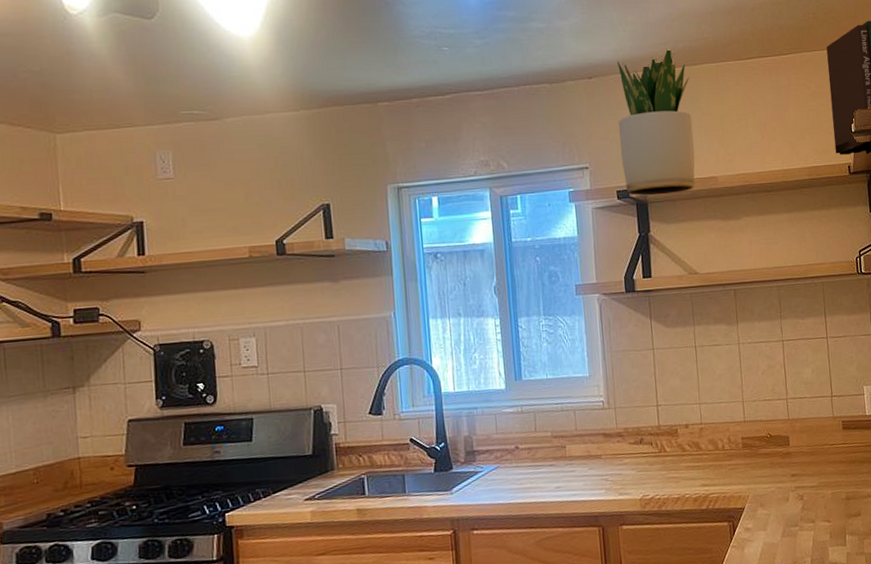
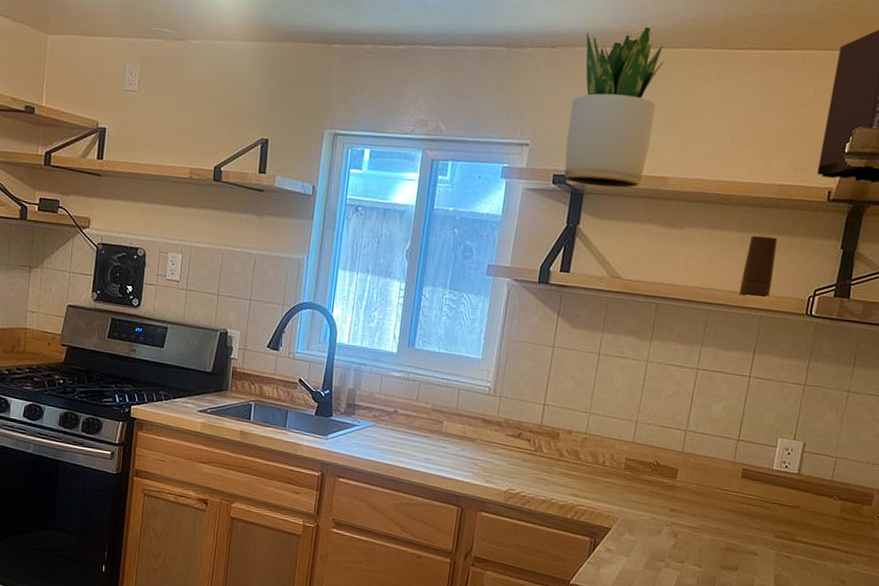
canister: none [797,212,825,268] -> present [739,235,778,297]

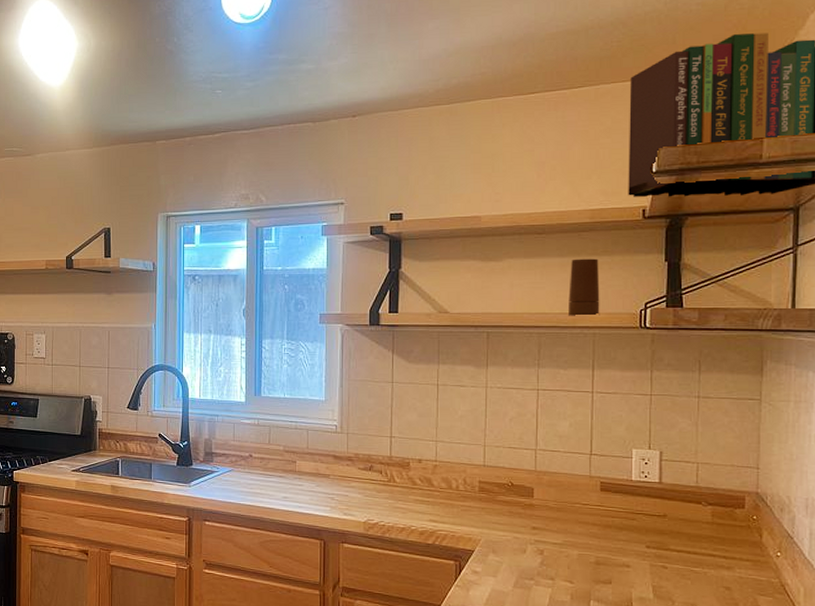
planter: present [564,26,665,188] -> none [378,86,461,233]

